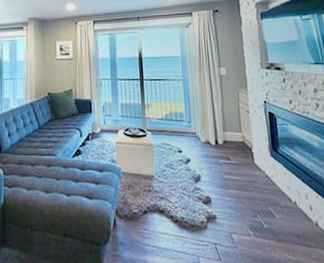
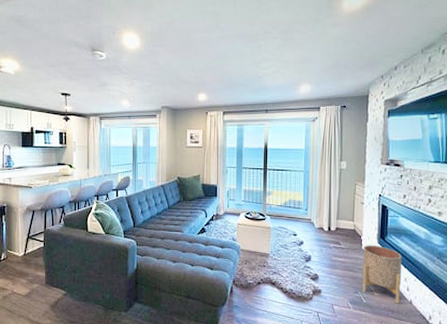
planter: none [255,158,304,227] -> present [362,245,402,304]

